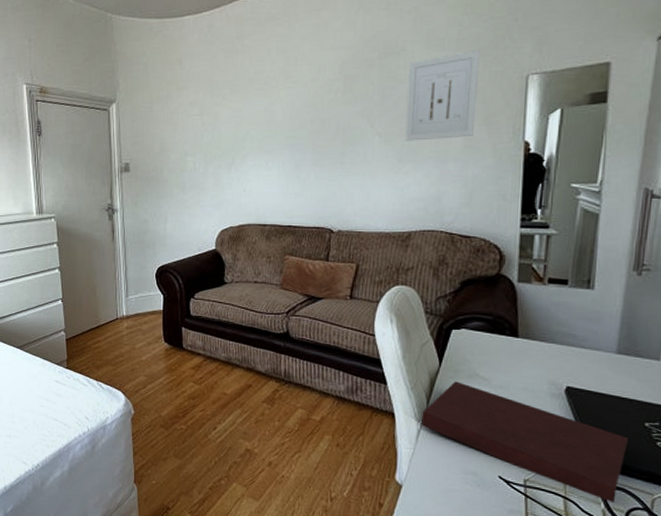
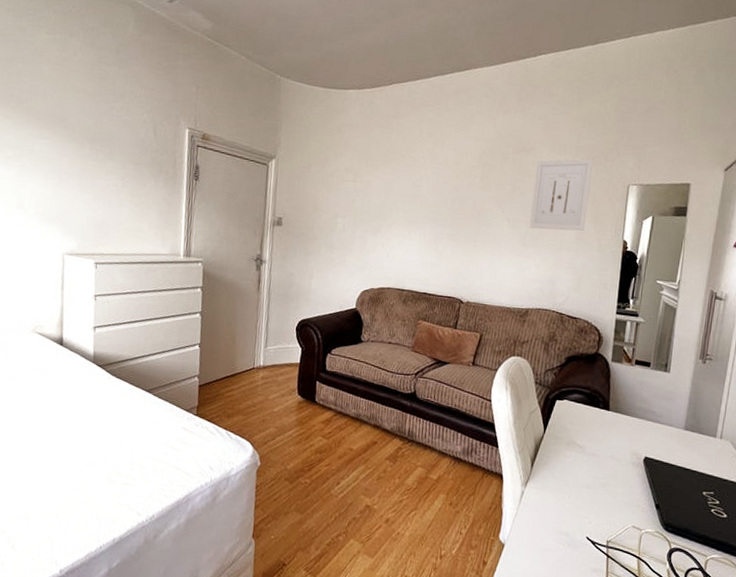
notebook: present [421,381,628,504] -> none [525,447,690,564]

